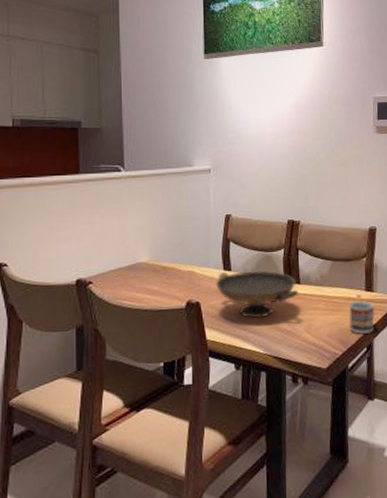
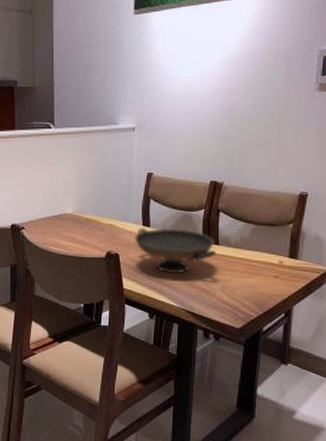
cup: present [348,301,375,335] -> none [267,267,298,301]

